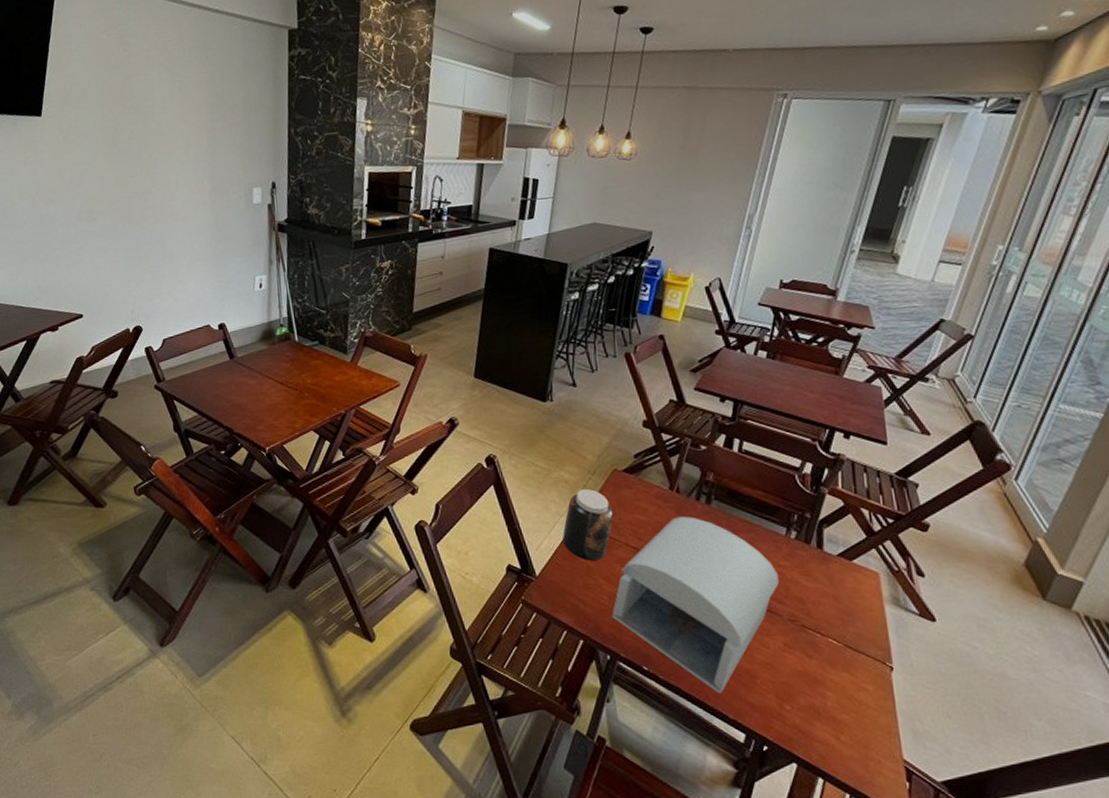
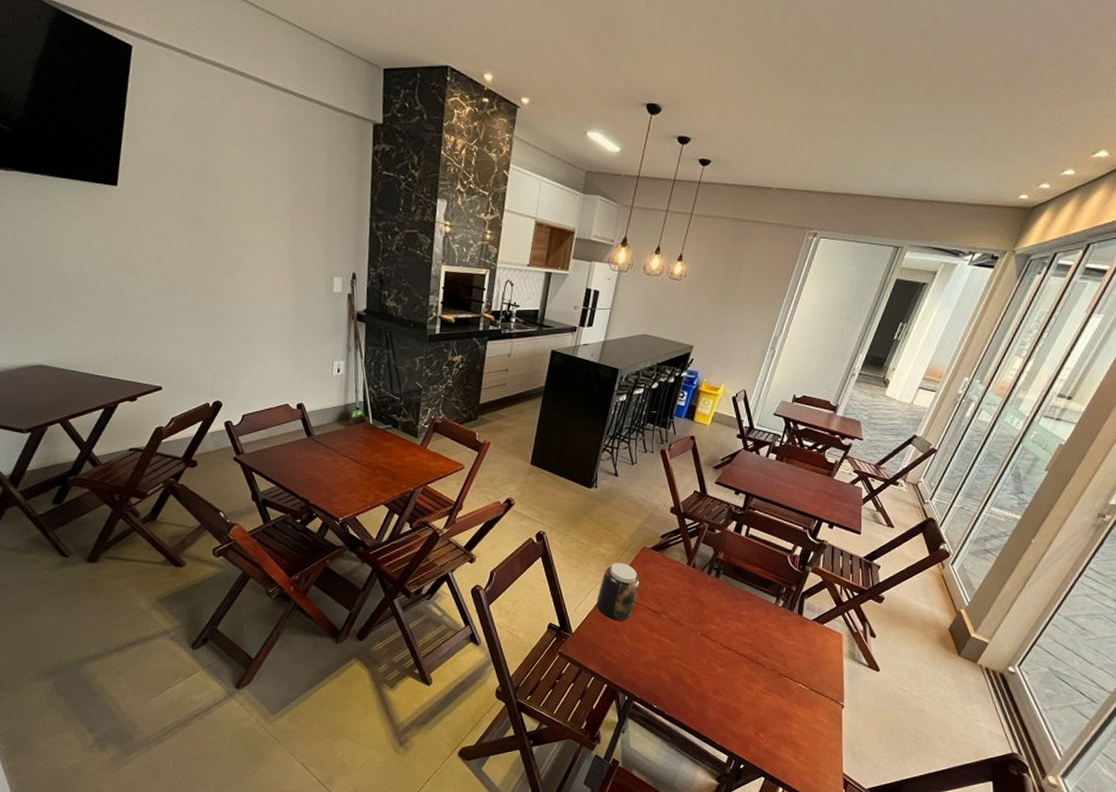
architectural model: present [611,516,779,694] -> none [632,586,766,726]

